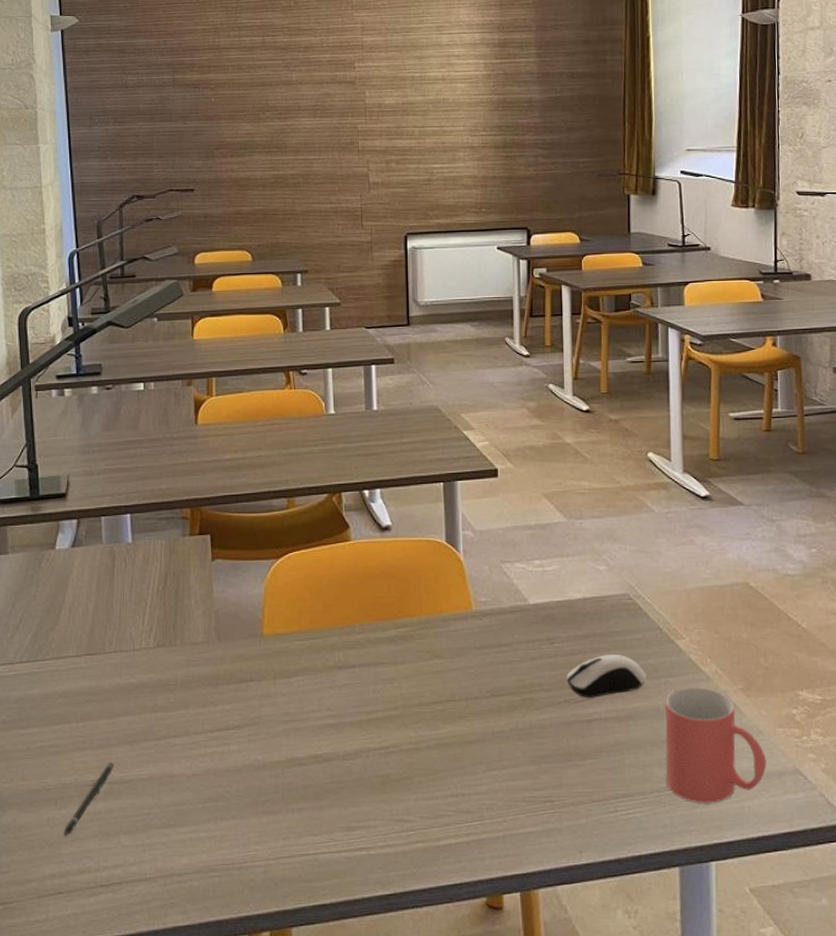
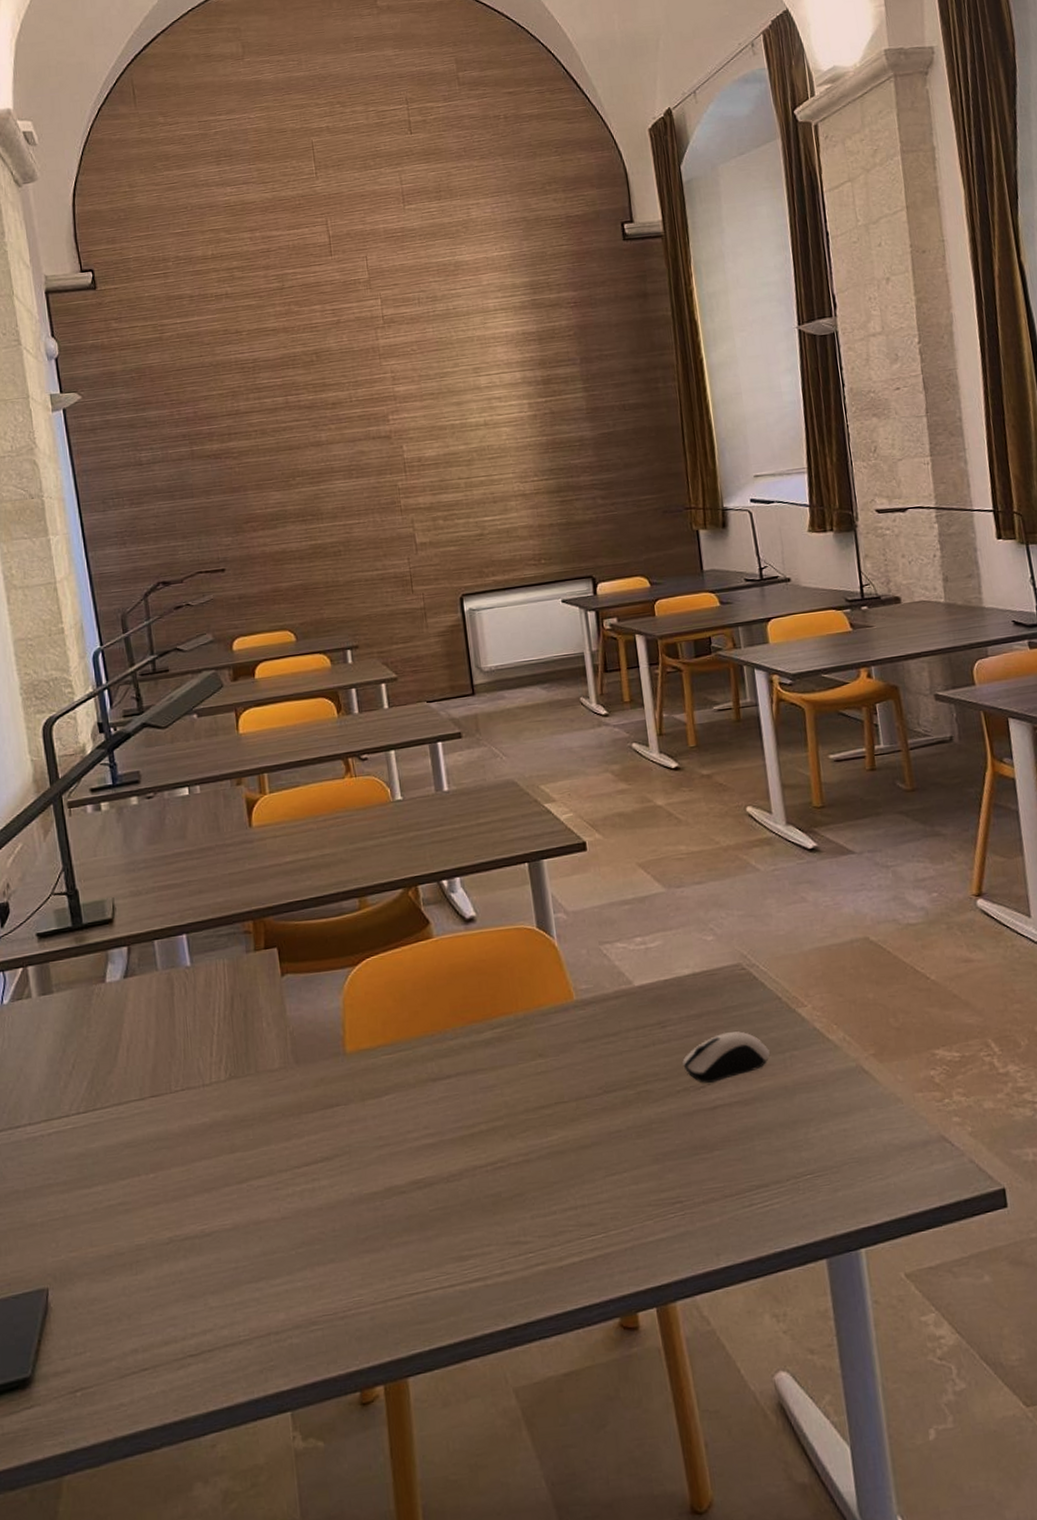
pen: present [63,763,115,836] -> none [142,1215,194,1304]
mug: present [665,687,767,803] -> none [792,1057,909,1186]

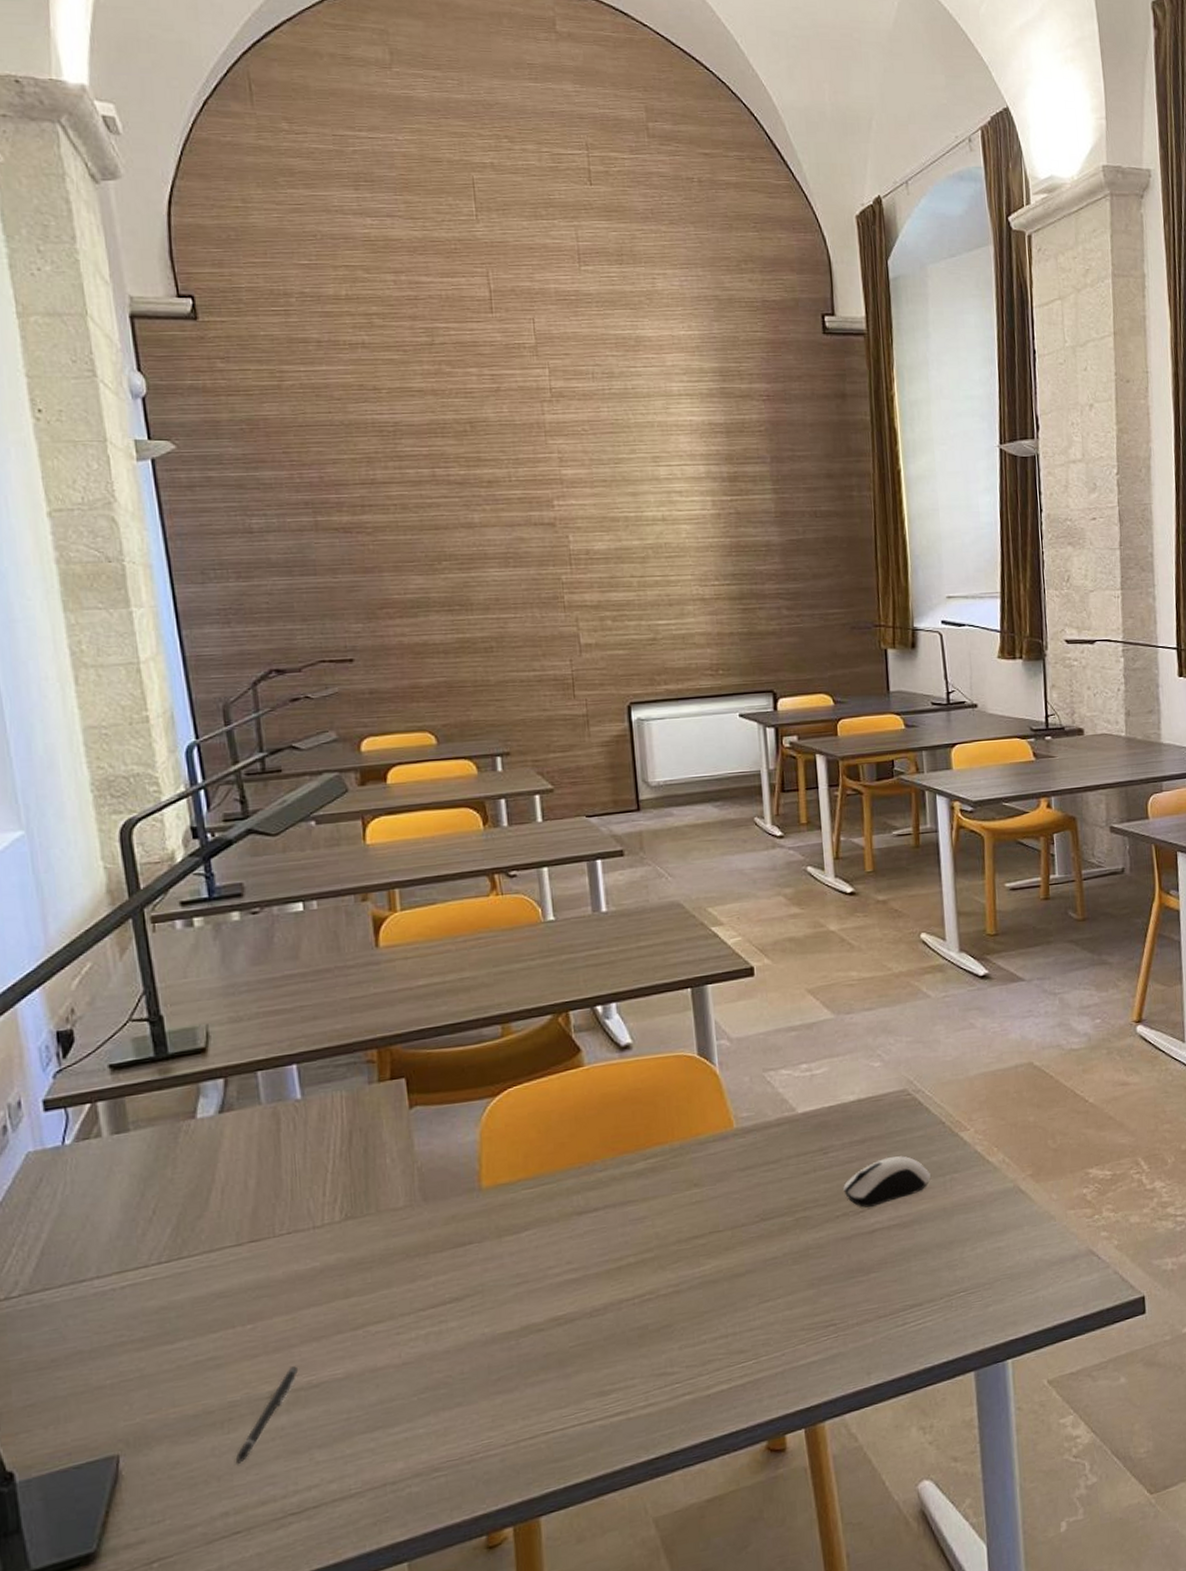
pen: none [142,1215,194,1304] -> present [235,1366,299,1464]

